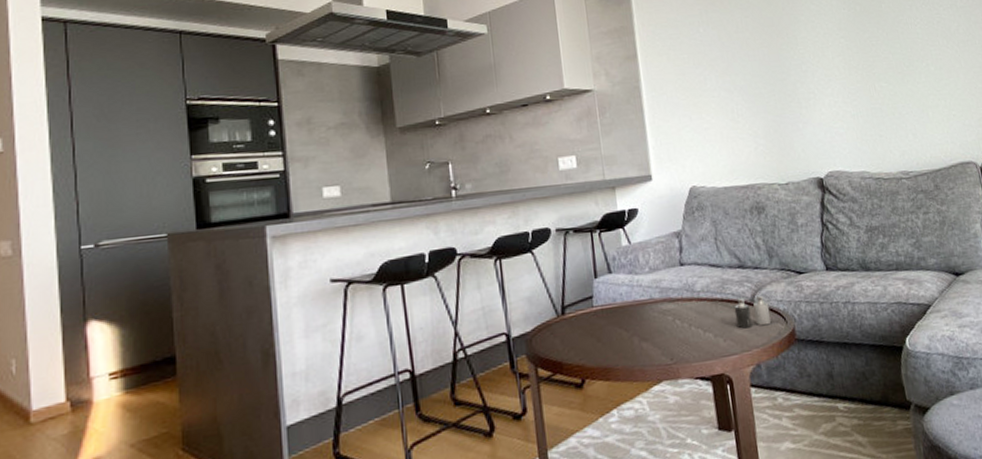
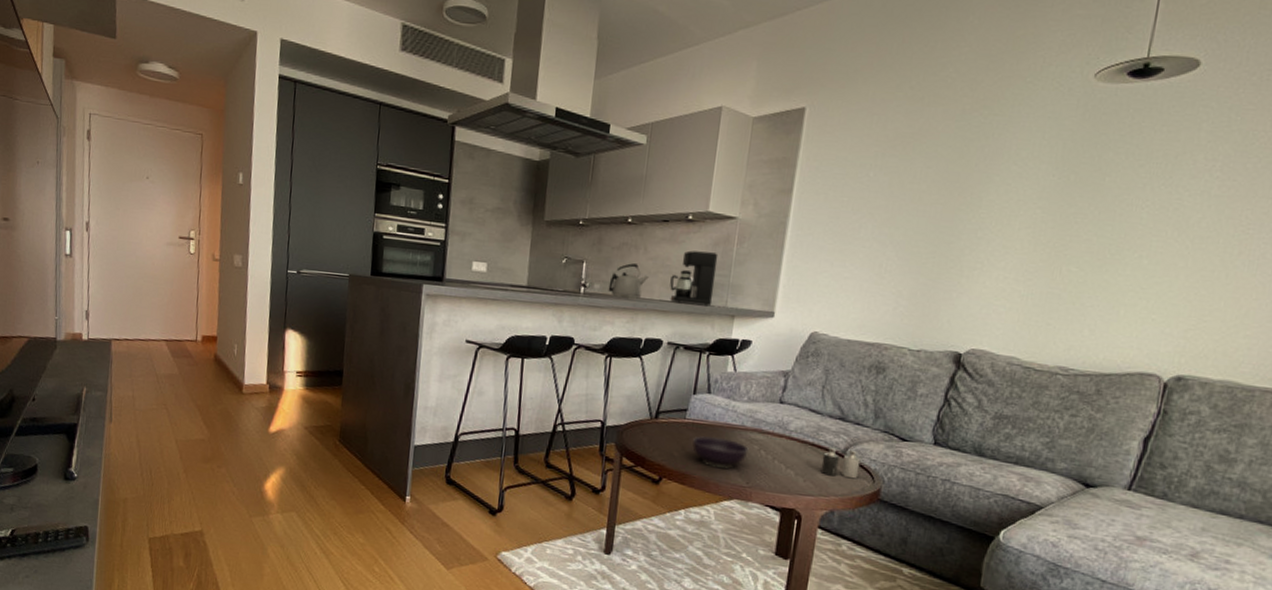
kettle: none [480,154,521,193] -> present [608,263,649,299]
coffee maker: none [543,128,591,187] -> present [670,250,719,307]
bowl: none [606,317,665,351] -> present [692,436,749,469]

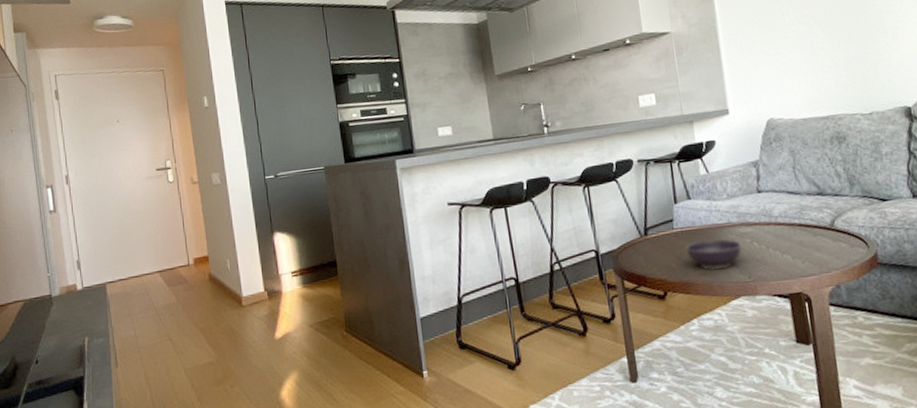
kettle: present [608,263,649,299] -> none [569,95,604,130]
coffee maker: present [670,250,719,307] -> none [624,68,669,123]
candle: present [820,446,861,479] -> none [812,220,853,252]

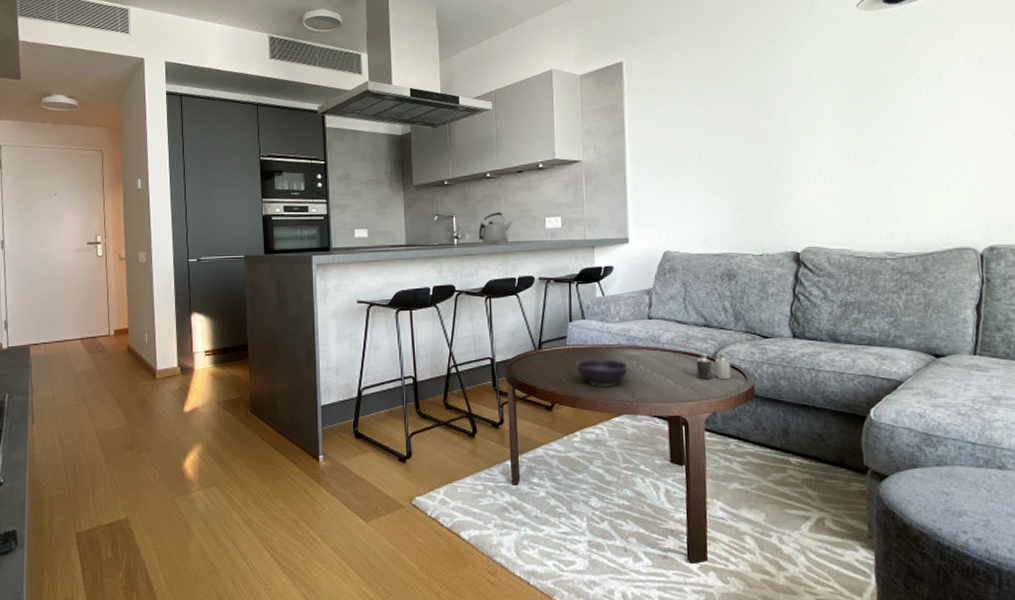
kettle: none [569,95,604,130] -> present [478,212,513,243]
candle: none [812,220,853,252] -> present [696,352,732,380]

